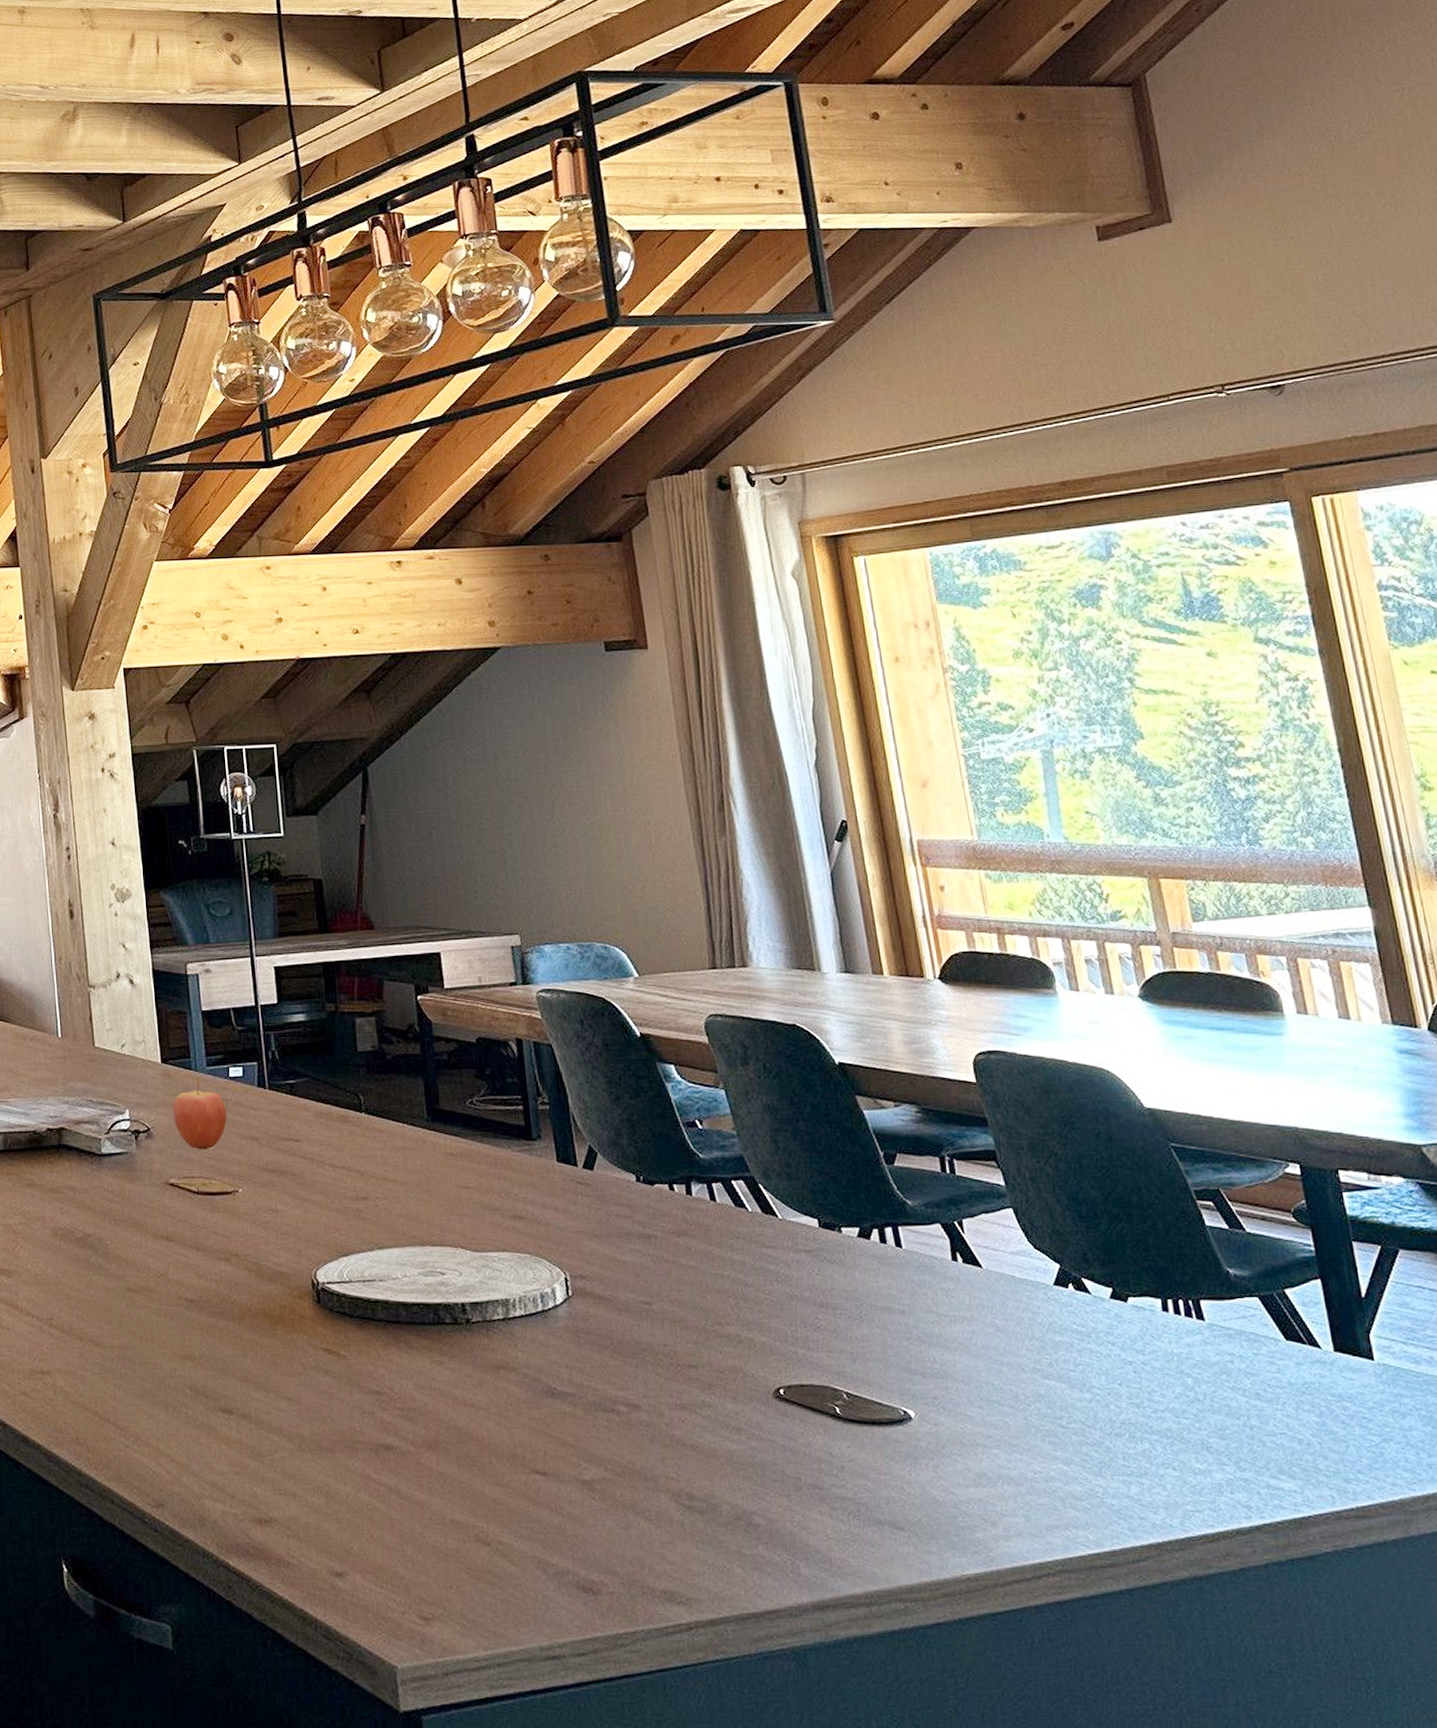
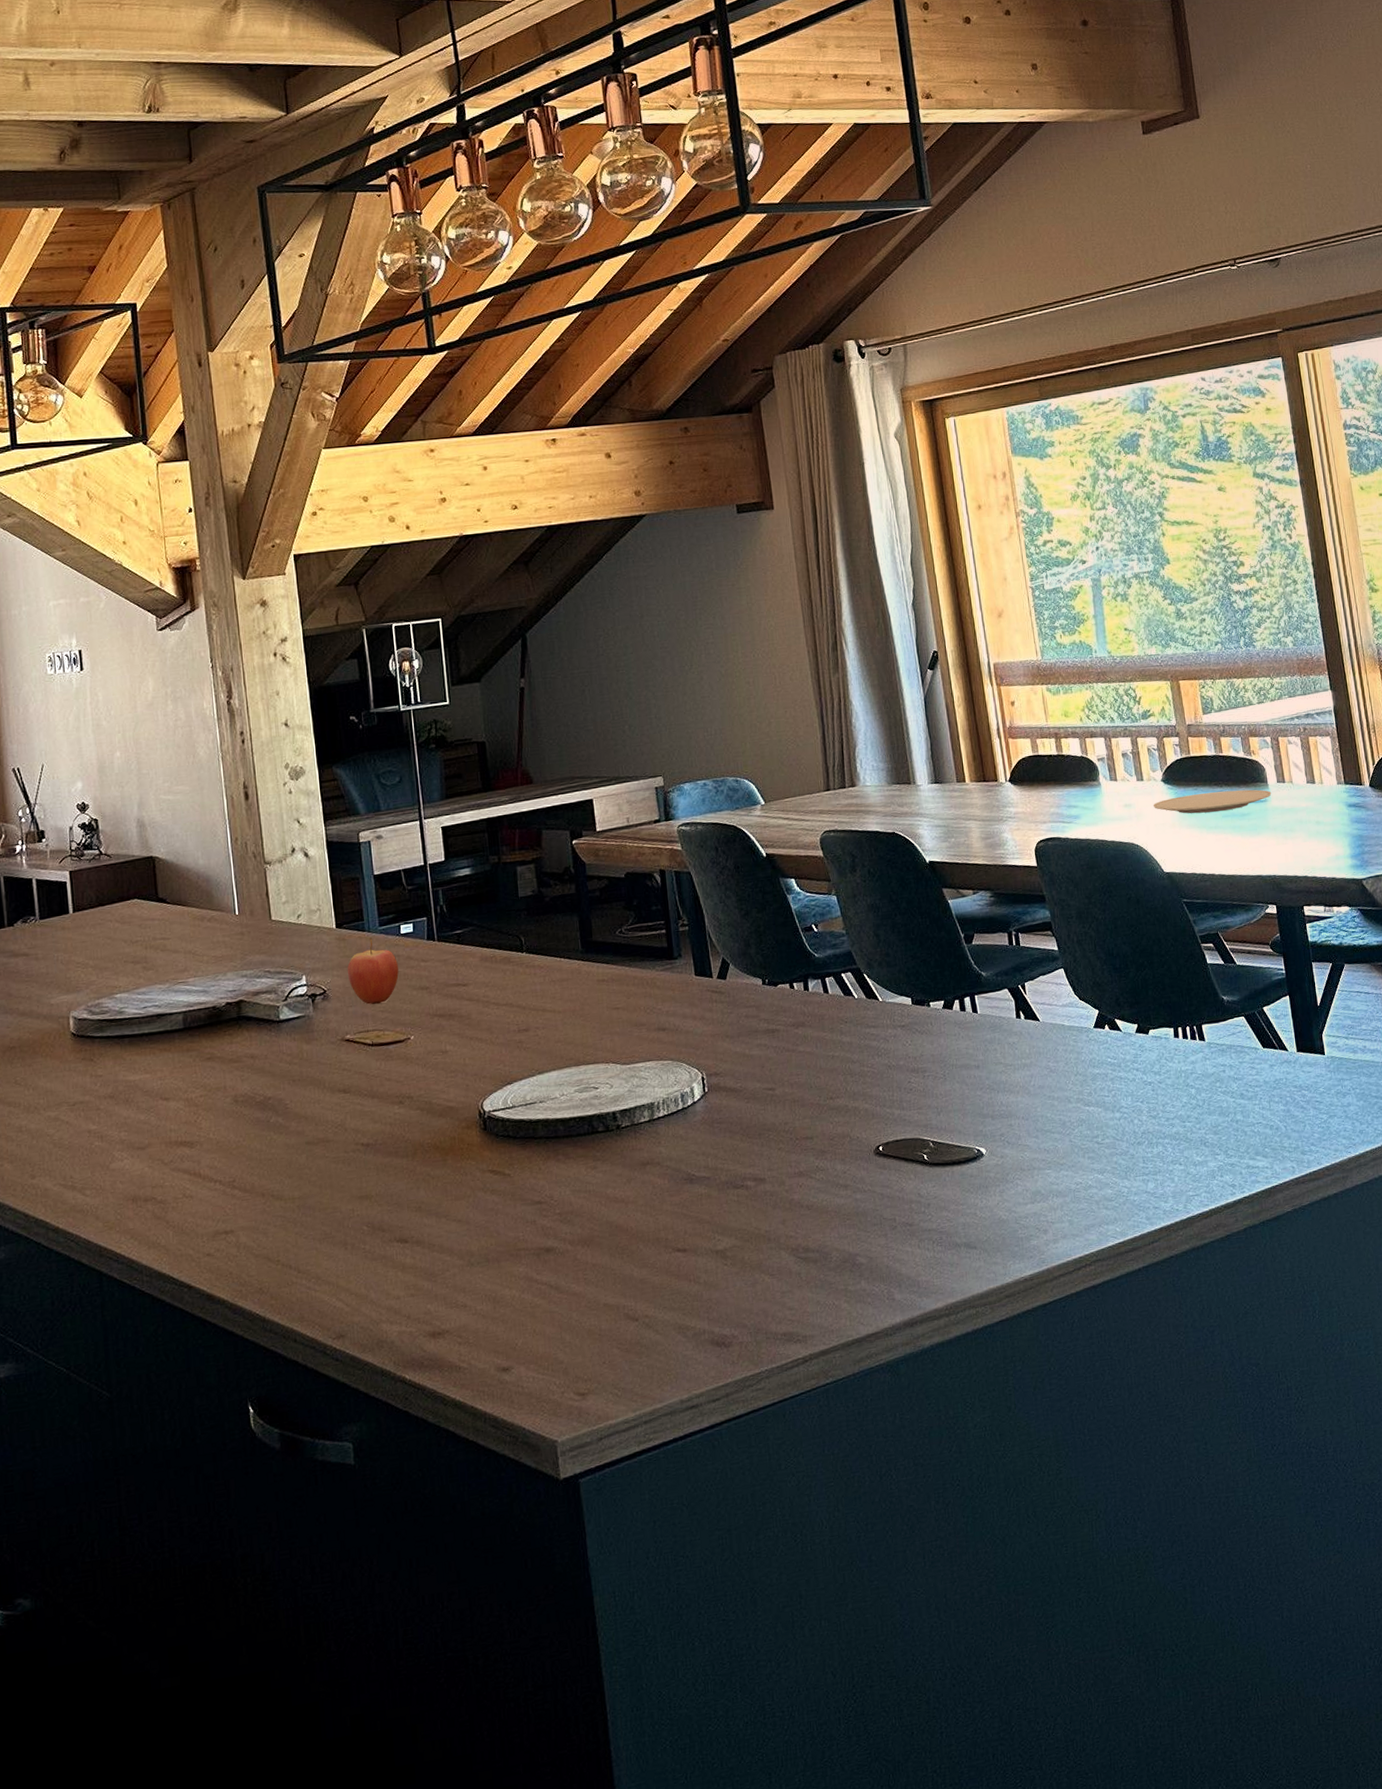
plate: none [1127,1016,1290,1041] -> present [1153,789,1272,814]

